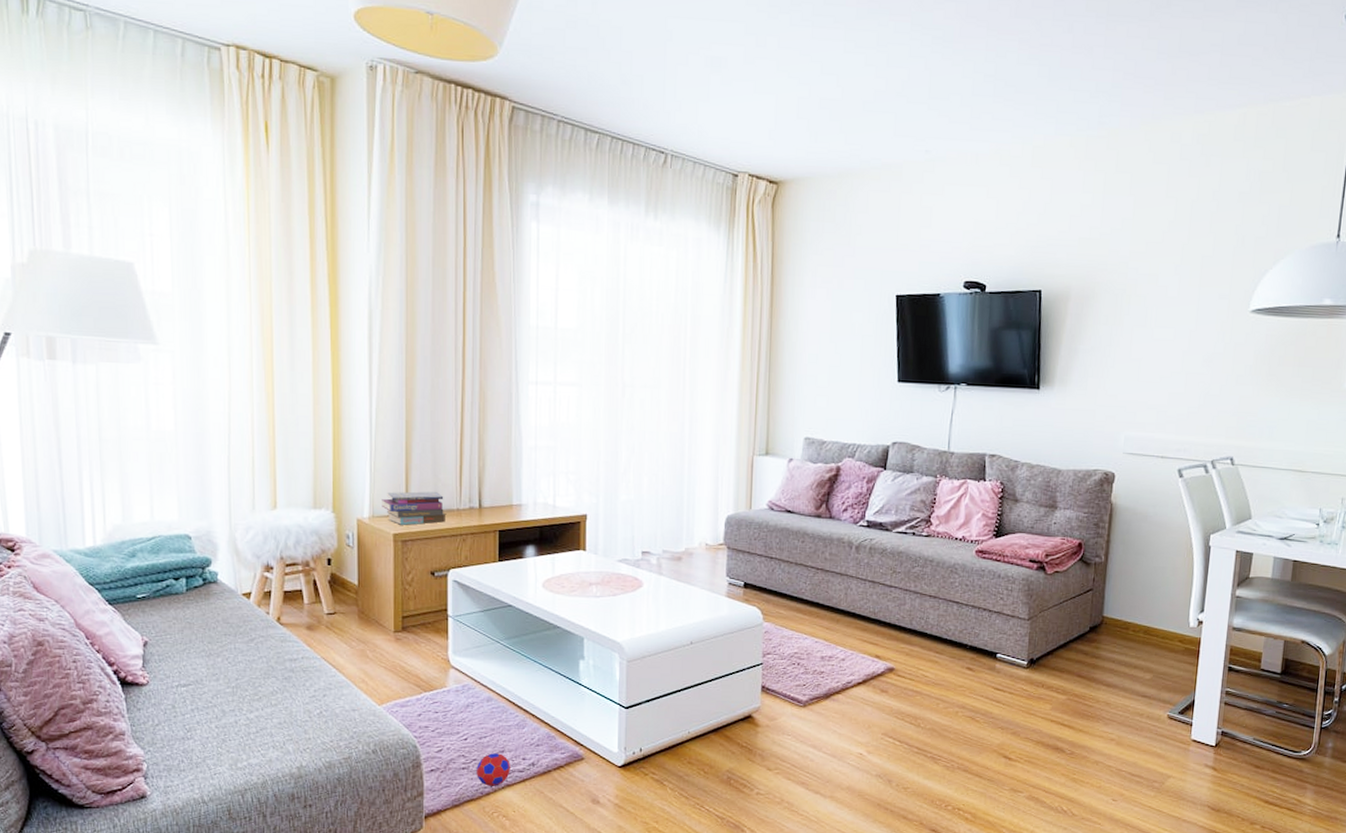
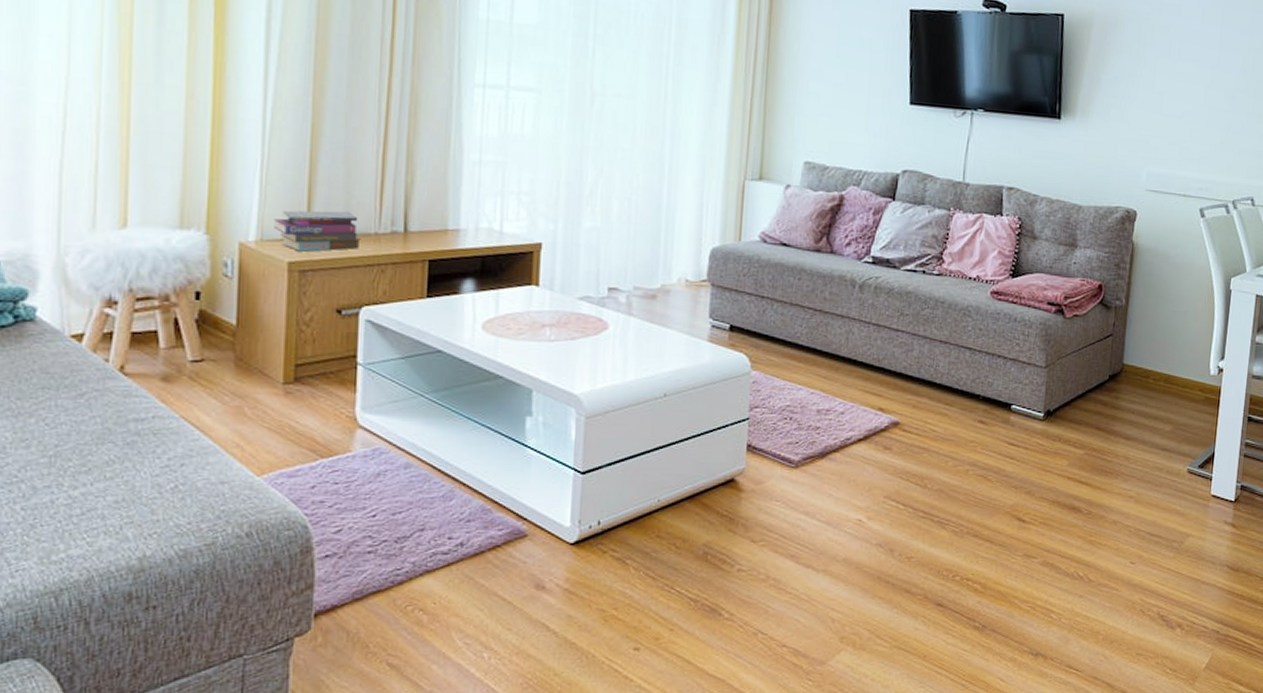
toy ball: present [477,753,510,786] -> none [386,532,432,573]

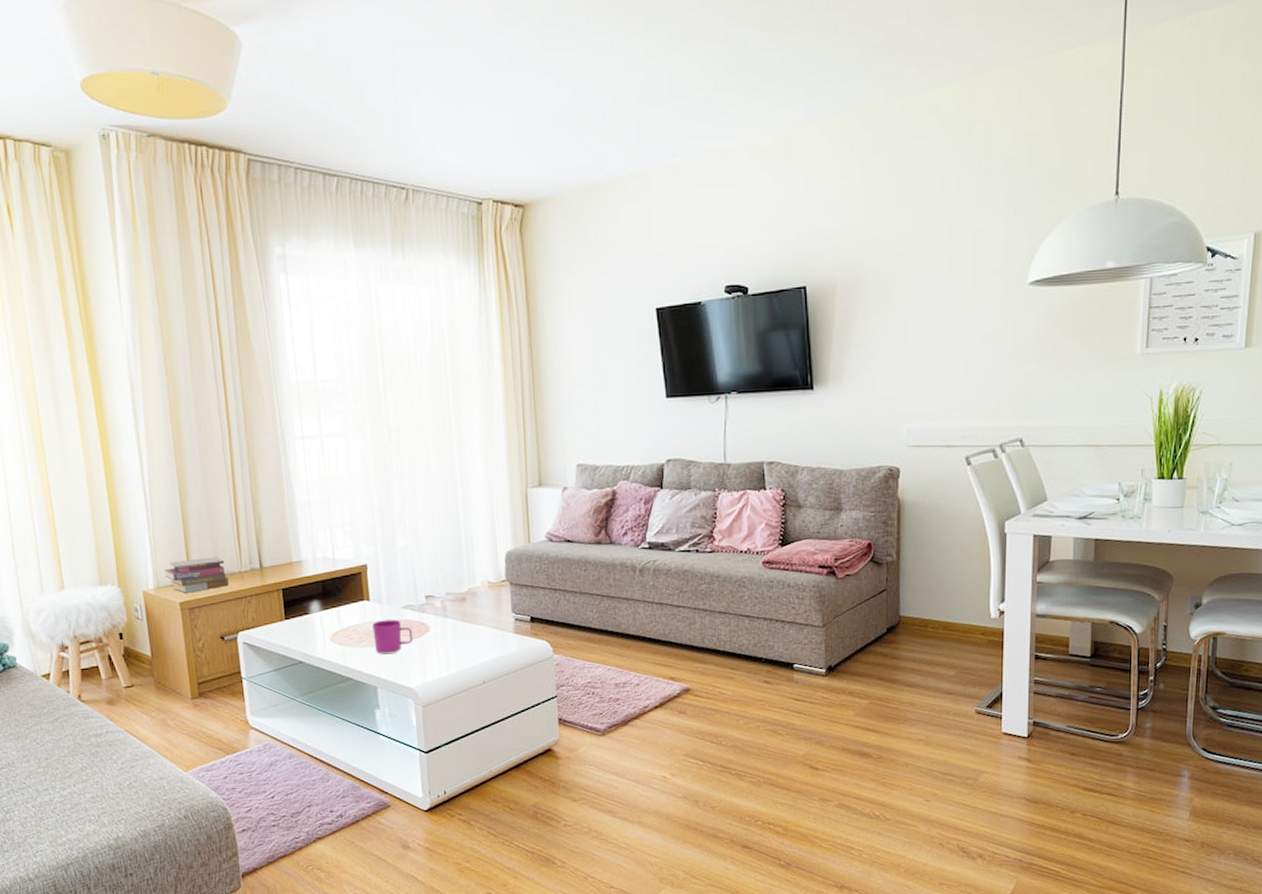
mug: none [536,311,586,352] -> present [372,619,413,655]

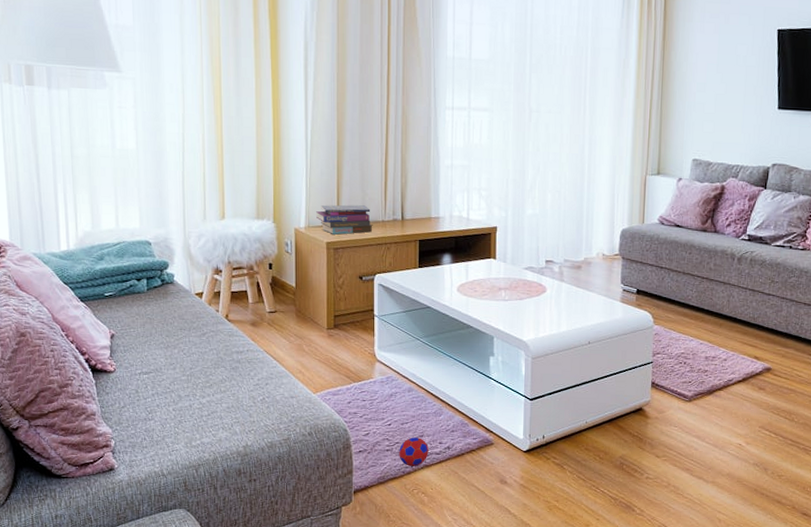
toy ball: none [286,808,320,841] -> present [399,437,429,467]
mug: present [372,619,413,655] -> none [495,278,530,309]

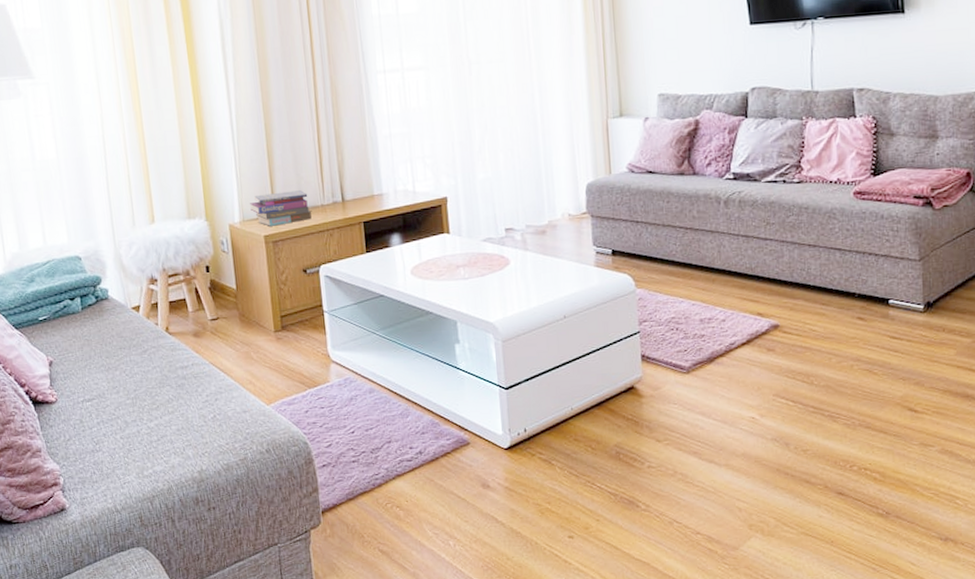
toy ball: present [399,437,429,467] -> none [366,444,399,478]

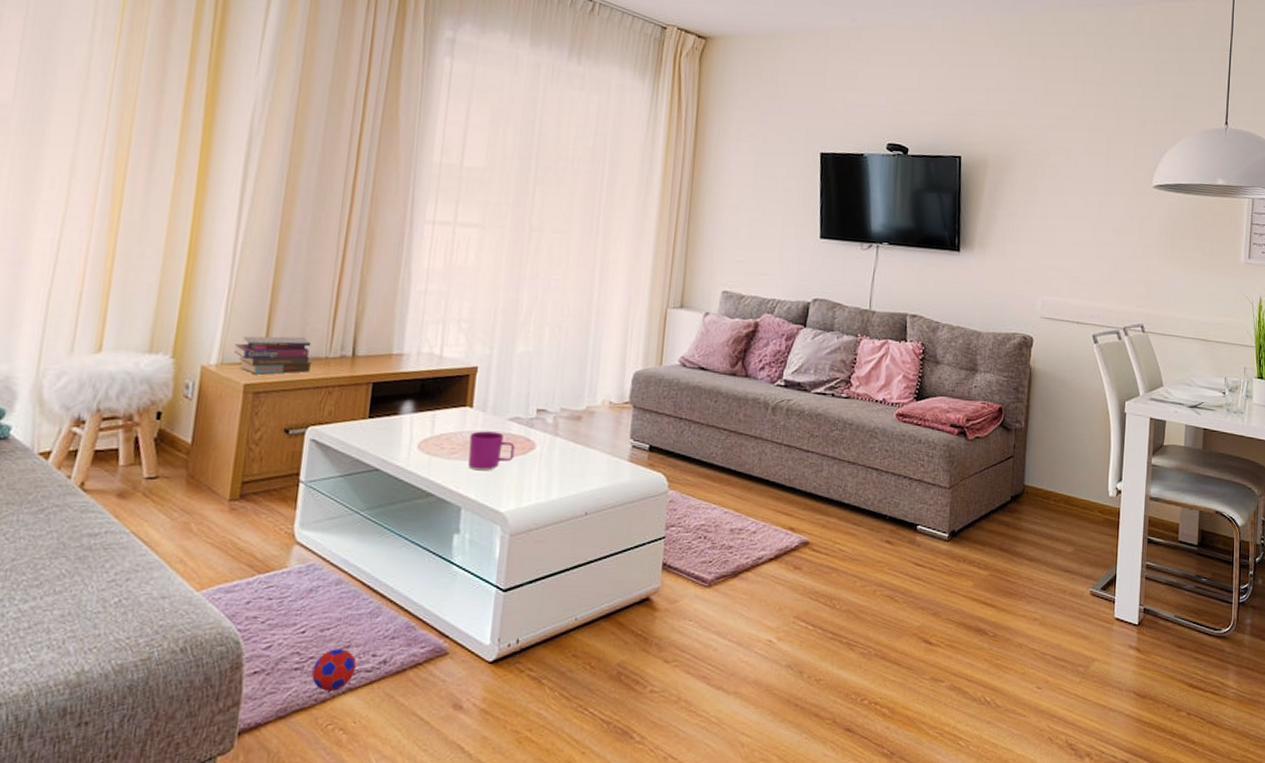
toy ball: none [366,444,399,478] -> present [312,649,356,691]
mug: none [452,252,493,288] -> present [468,431,515,471]

